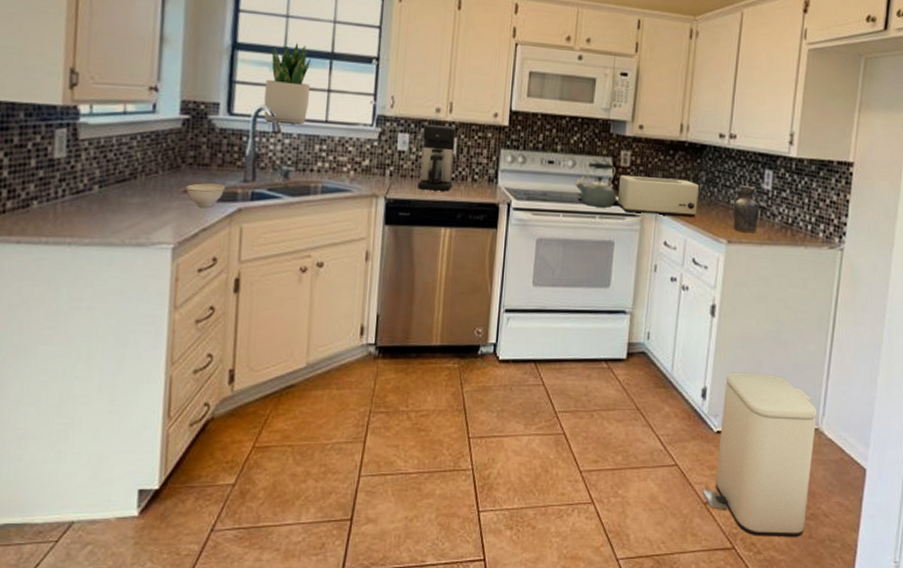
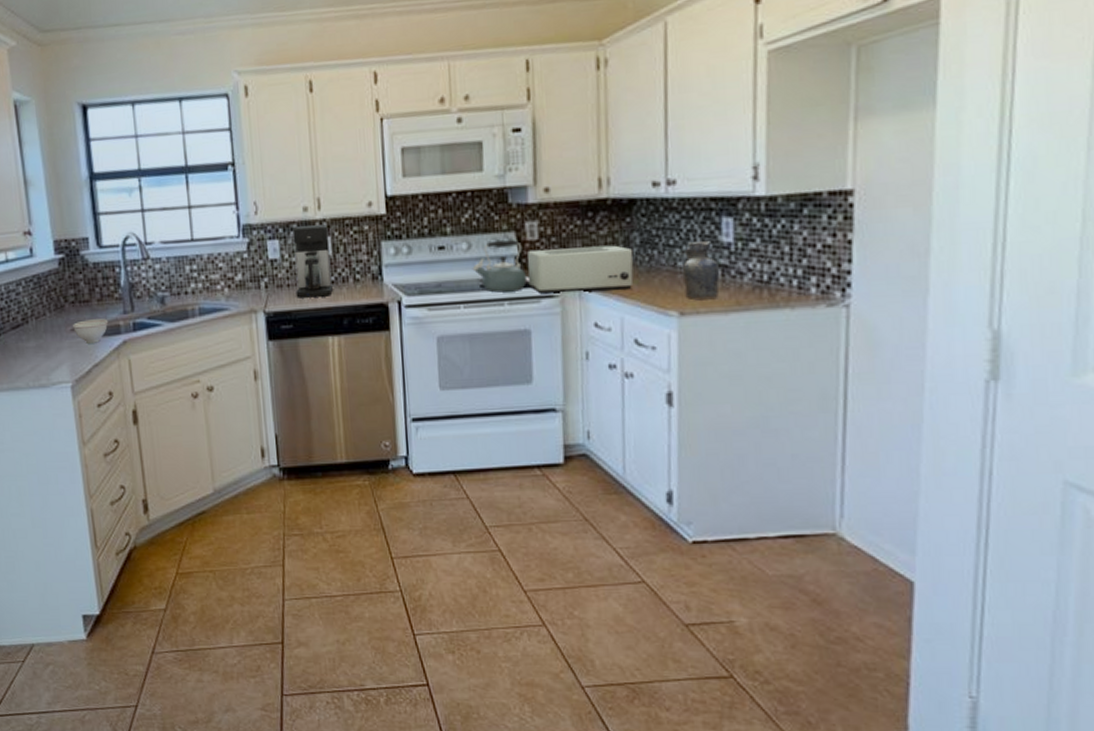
planter: present [263,43,312,124] -> none [127,163,172,249]
pedal bin: present [703,372,818,537] -> none [682,469,833,665]

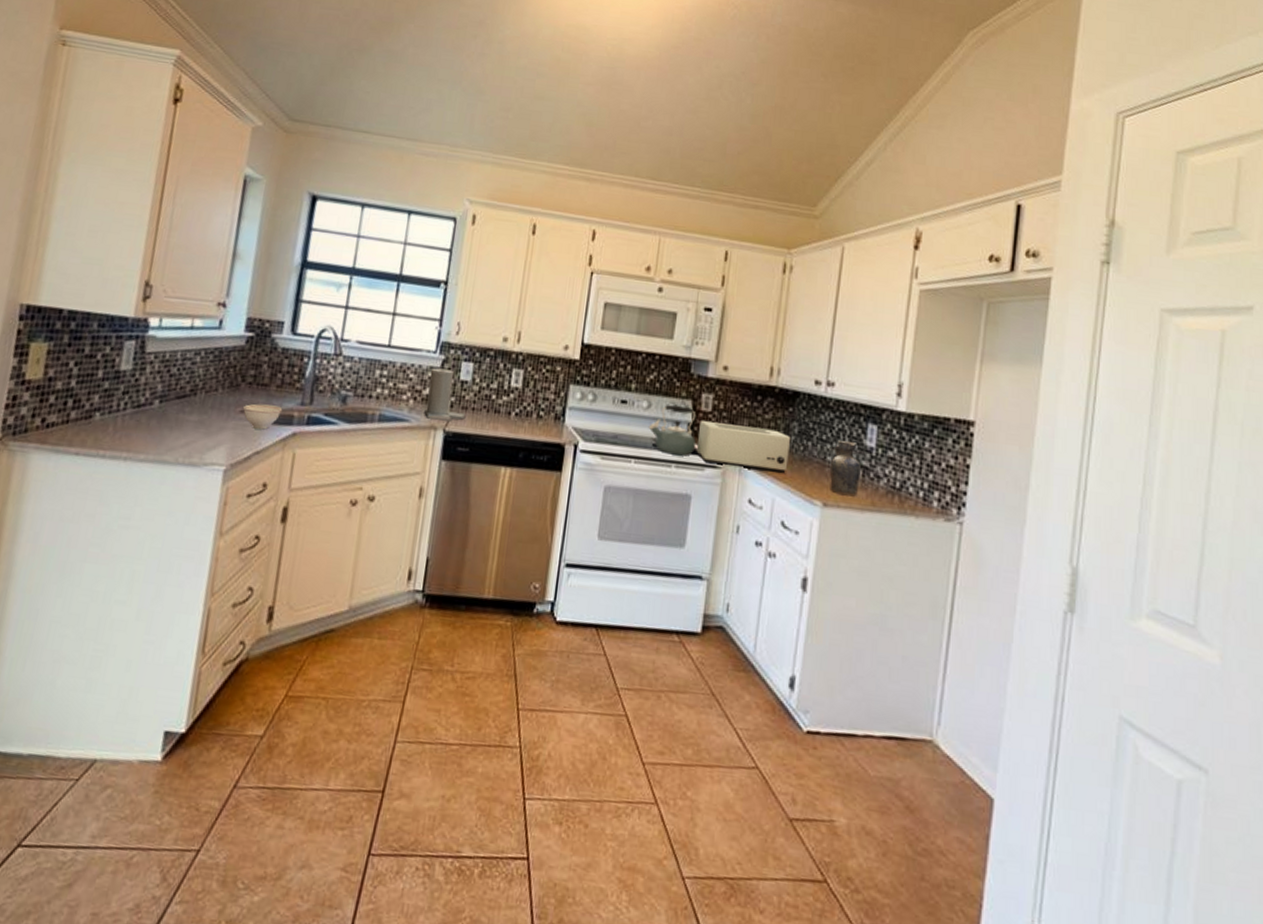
paper towel: none [238,251,283,304] -> present [424,368,466,421]
coffee maker: present [292,225,333,298] -> none [478,354,523,427]

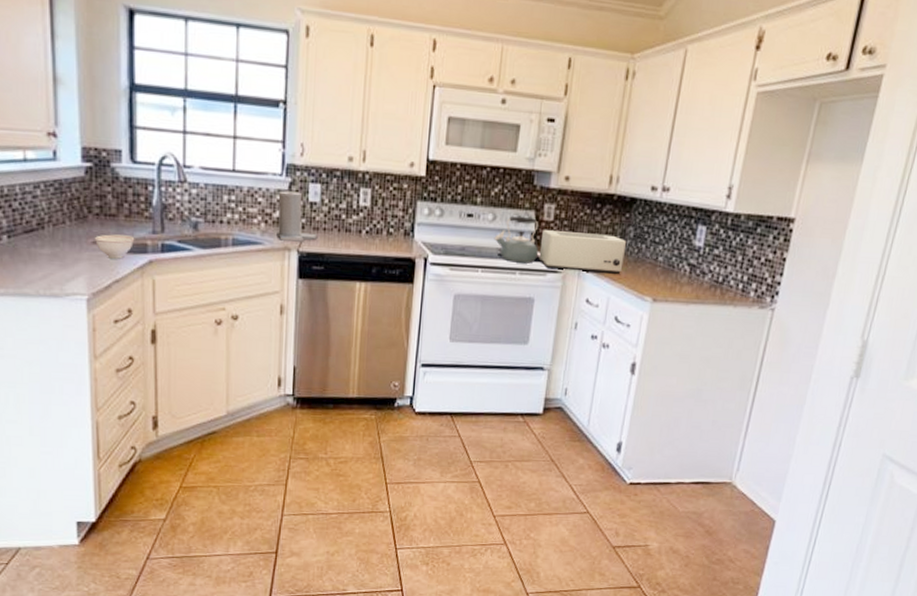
ceramic jug: present [829,440,862,497] -> none [659,241,690,292]

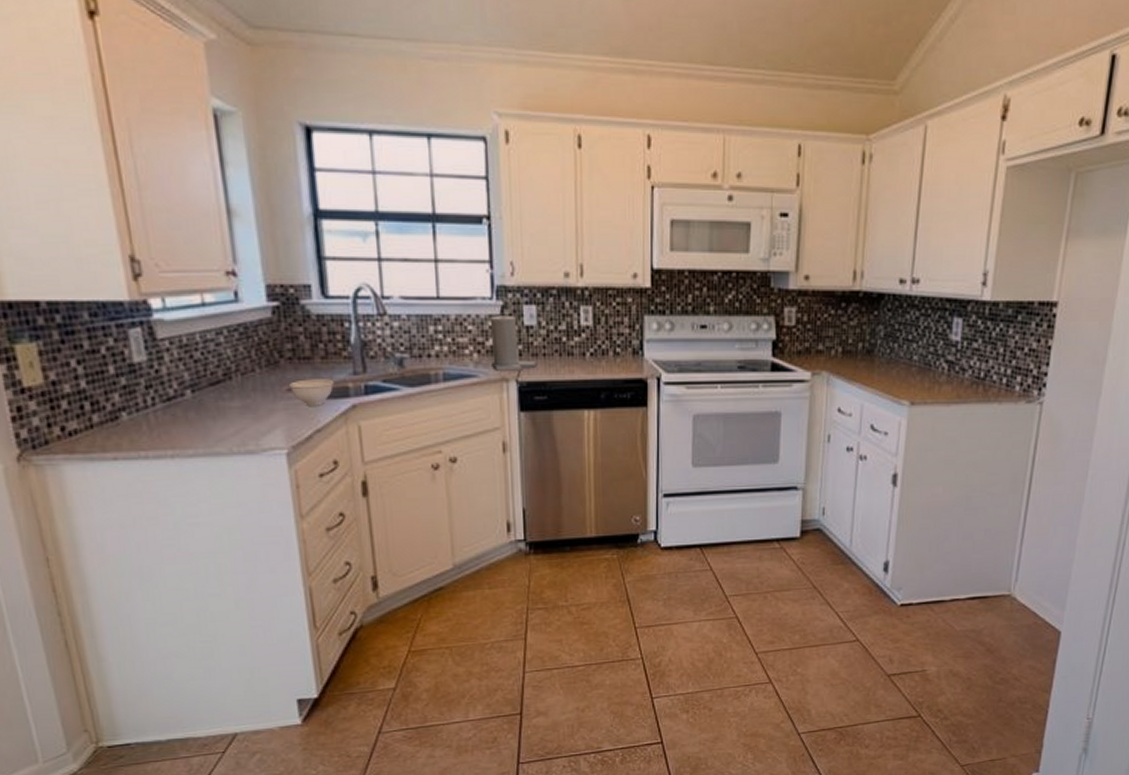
kettle: present [493,215,539,264] -> none [731,323,782,375]
toaster: present [539,230,627,275] -> none [782,336,878,379]

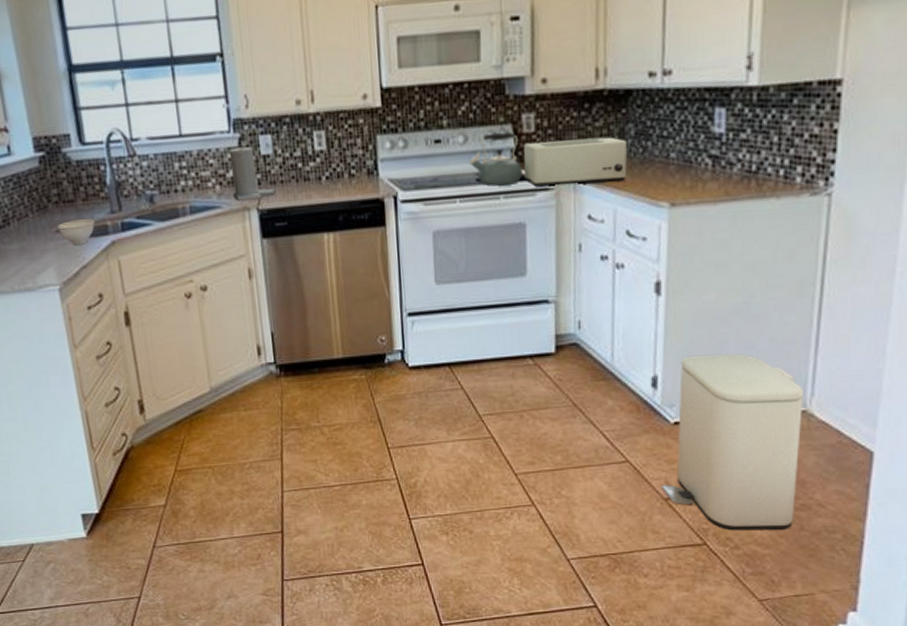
kettle: none [731,323,782,375] -> present [468,132,524,186]
toaster: none [782,336,878,379] -> present [523,137,628,188]
pedal bin: none [886,542,1010,703] -> present [662,353,804,531]

